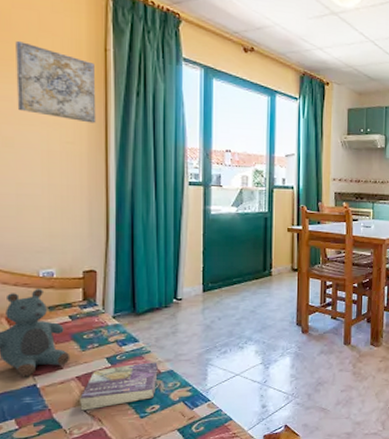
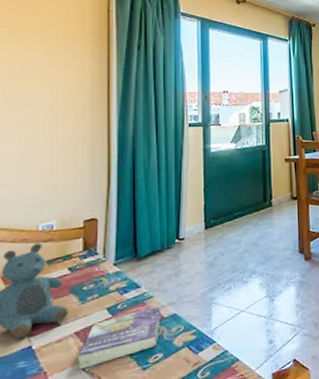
wall art: present [15,40,96,124] -> none [22,8,99,77]

